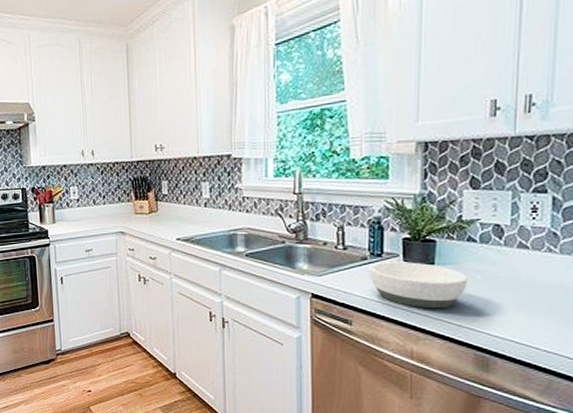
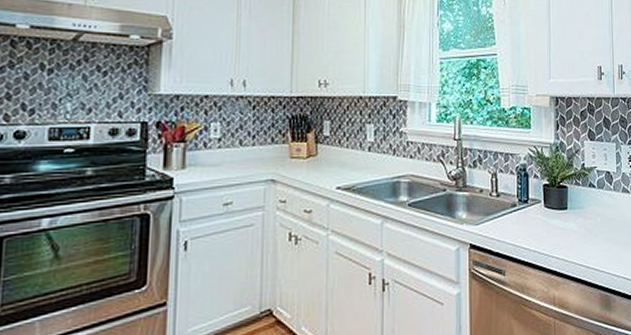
bowl: present [368,262,467,309] -> none [517,207,591,253]

